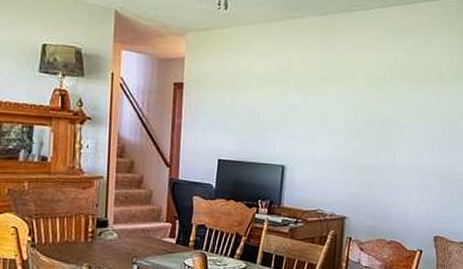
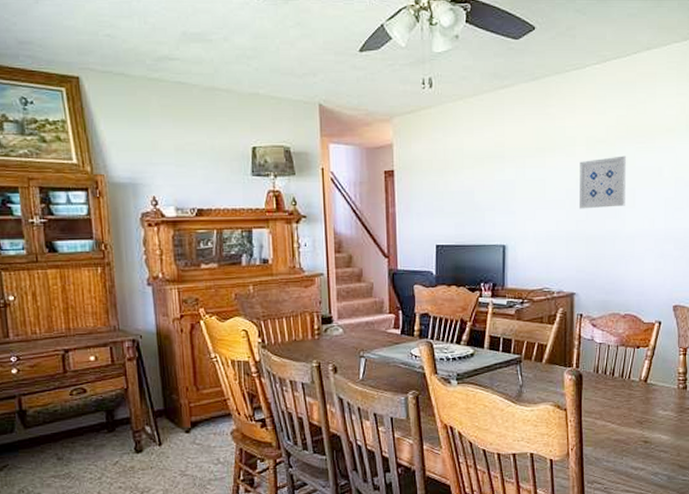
wall art: none [356,93,401,141] -> present [580,155,627,209]

